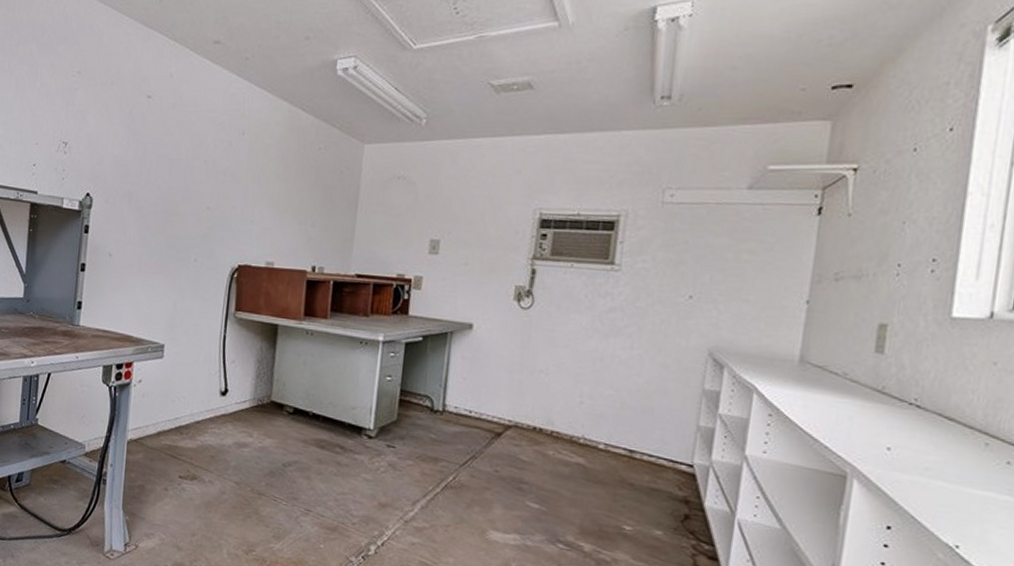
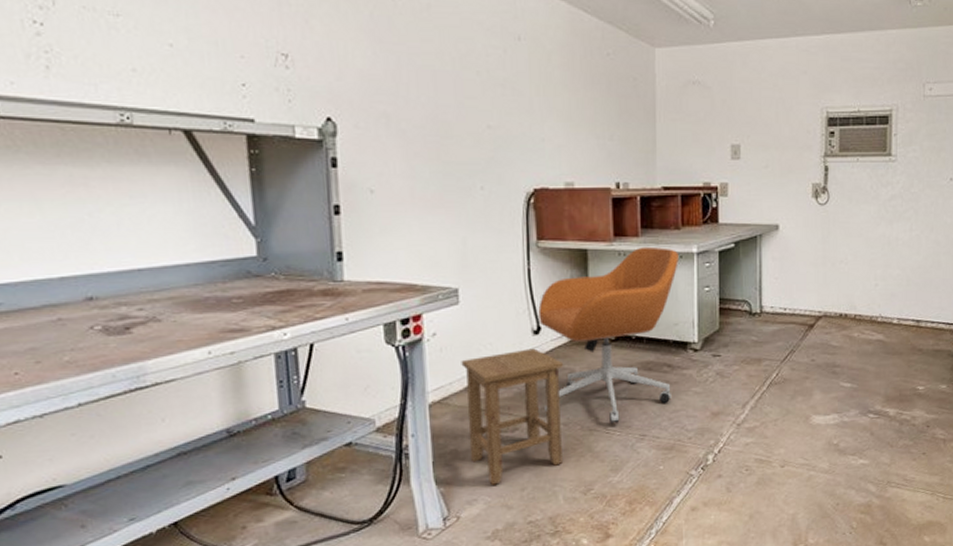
stool: none [153,407,243,525] -> present [461,348,563,485]
office chair: none [221,328,364,493] -> present [538,246,678,424]

